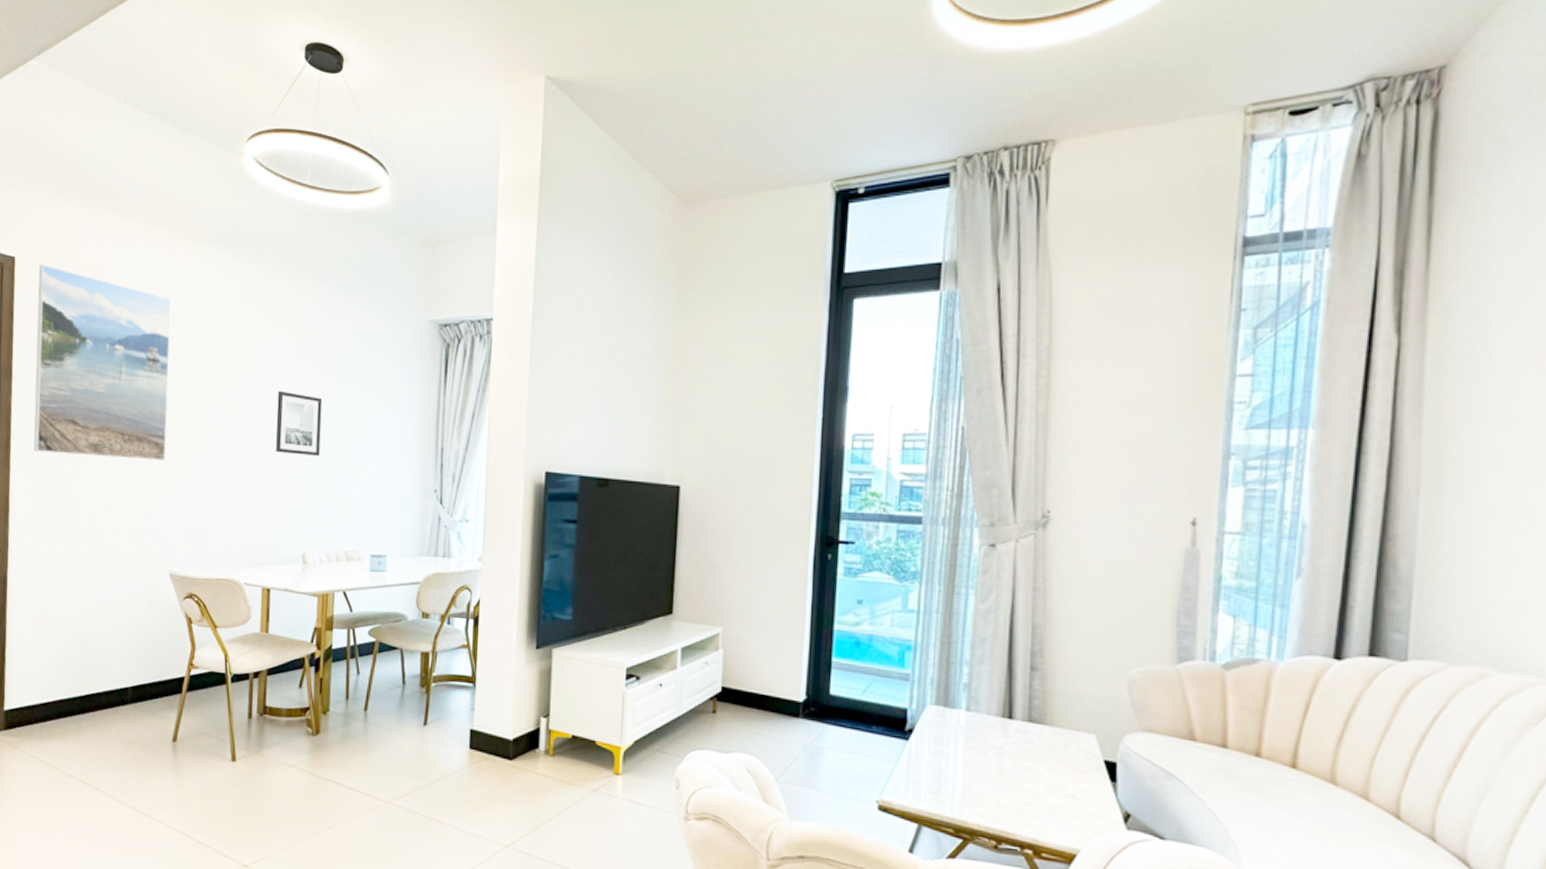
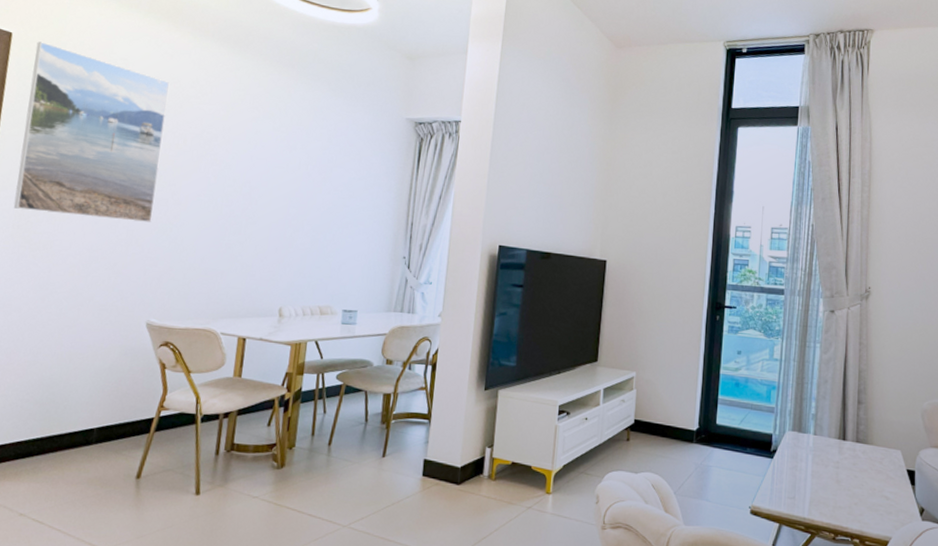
wall art: present [275,390,323,456] -> none [260,167,307,224]

